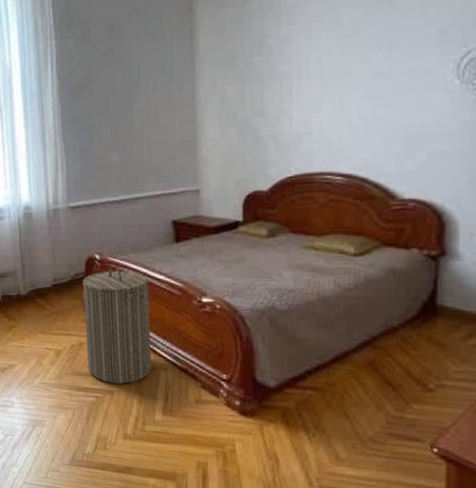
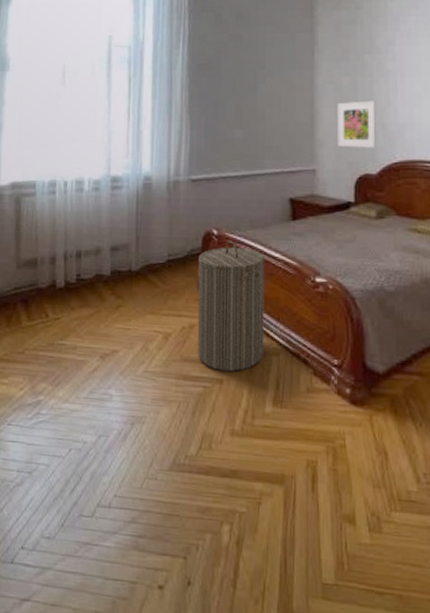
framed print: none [222,110,268,164] -> present [337,101,377,148]

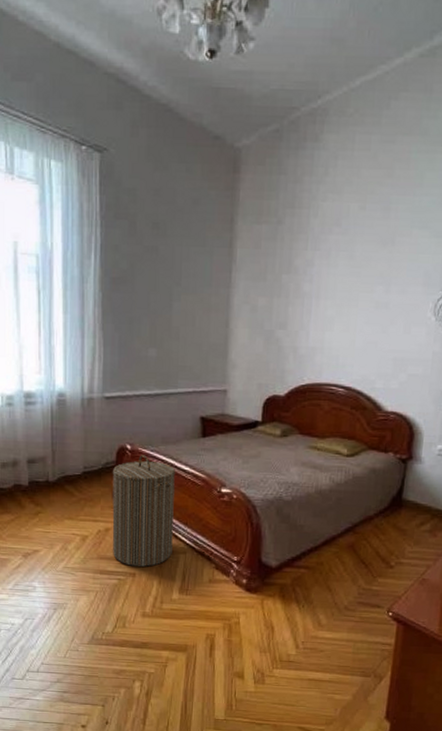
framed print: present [337,101,377,148] -> none [249,323,290,370]

